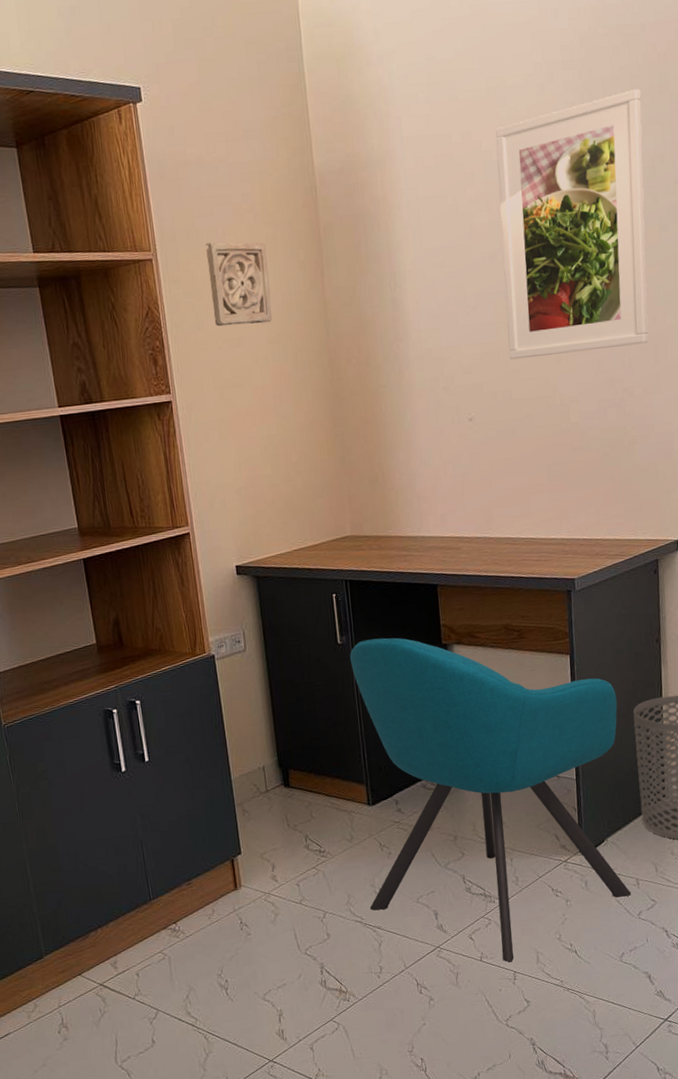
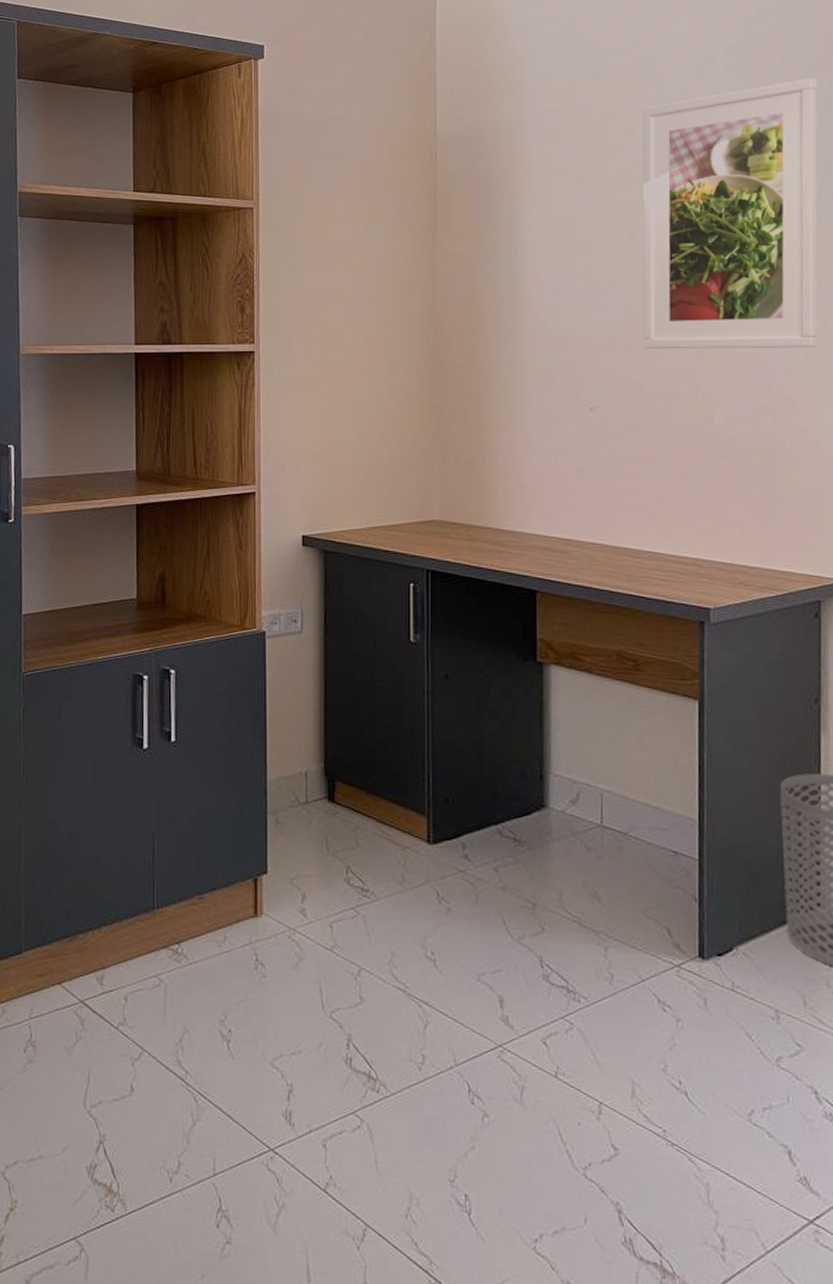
wall ornament: present [205,242,272,327] -> none [311,197,376,283]
chair: present [349,637,632,962] -> none [418,642,768,1087]

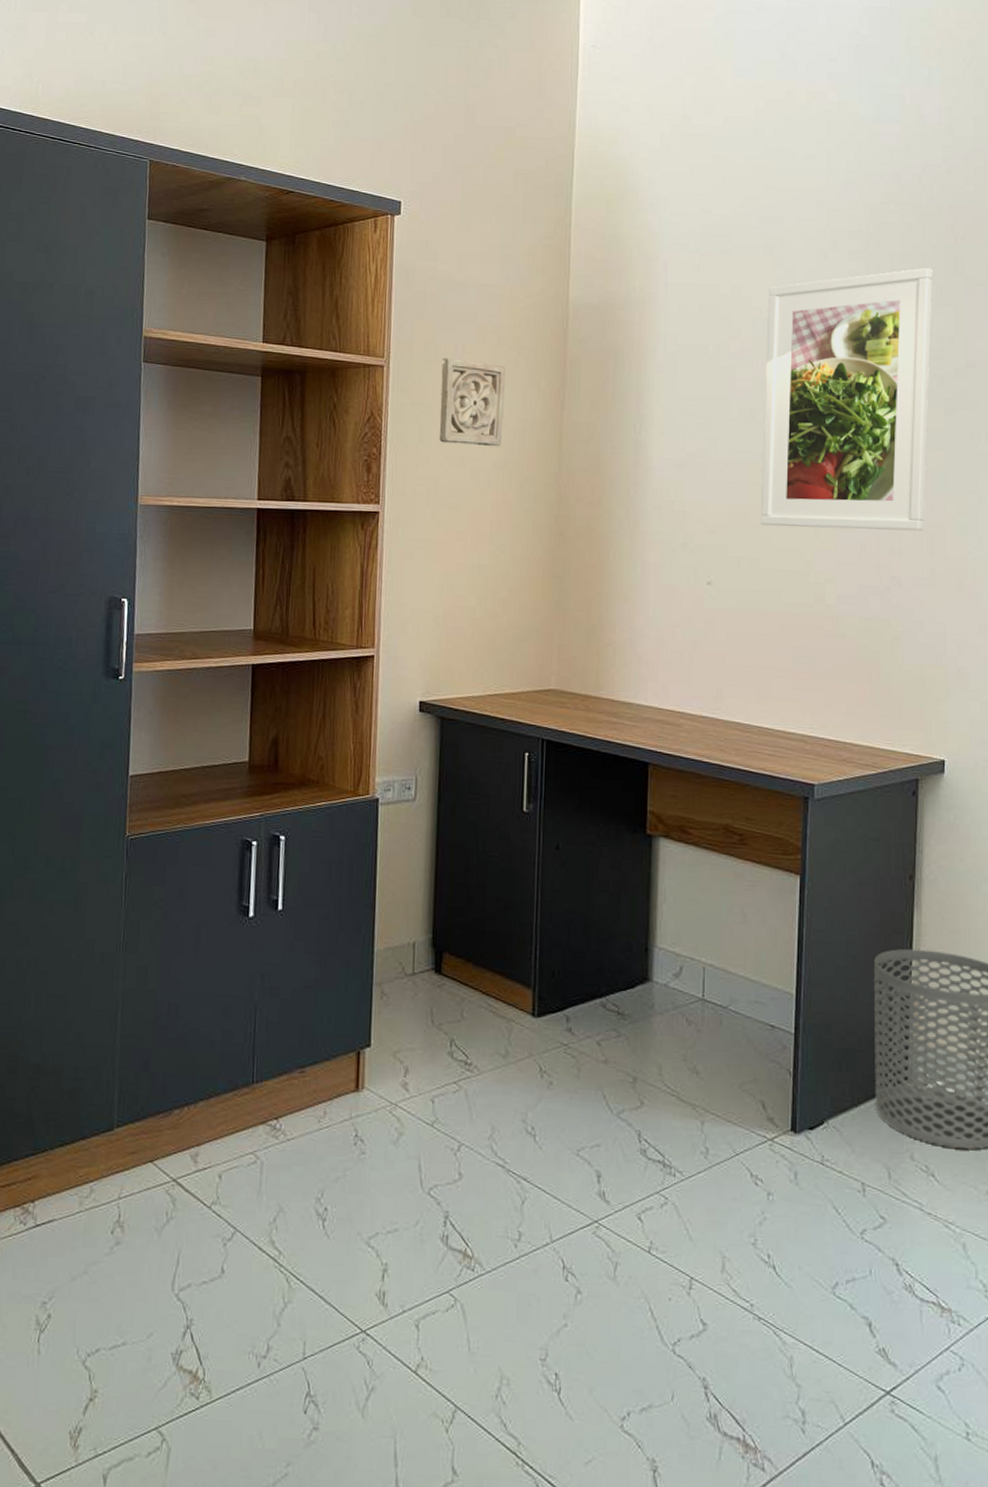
wall ornament: none [311,197,376,283] -> present [439,358,507,447]

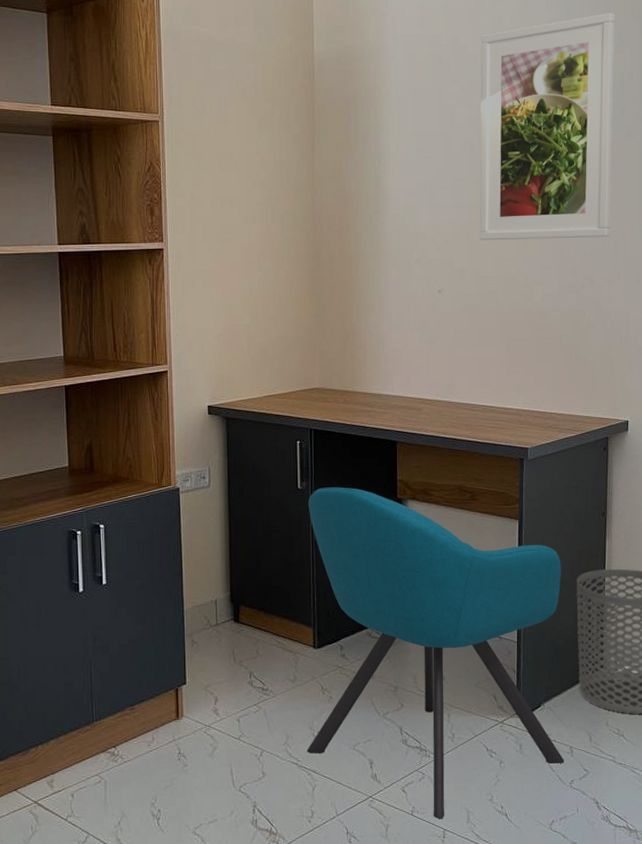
wall ornament: present [439,358,507,447] -> none [209,111,264,187]
chair: none [518,812,855,1262] -> present [307,487,565,818]

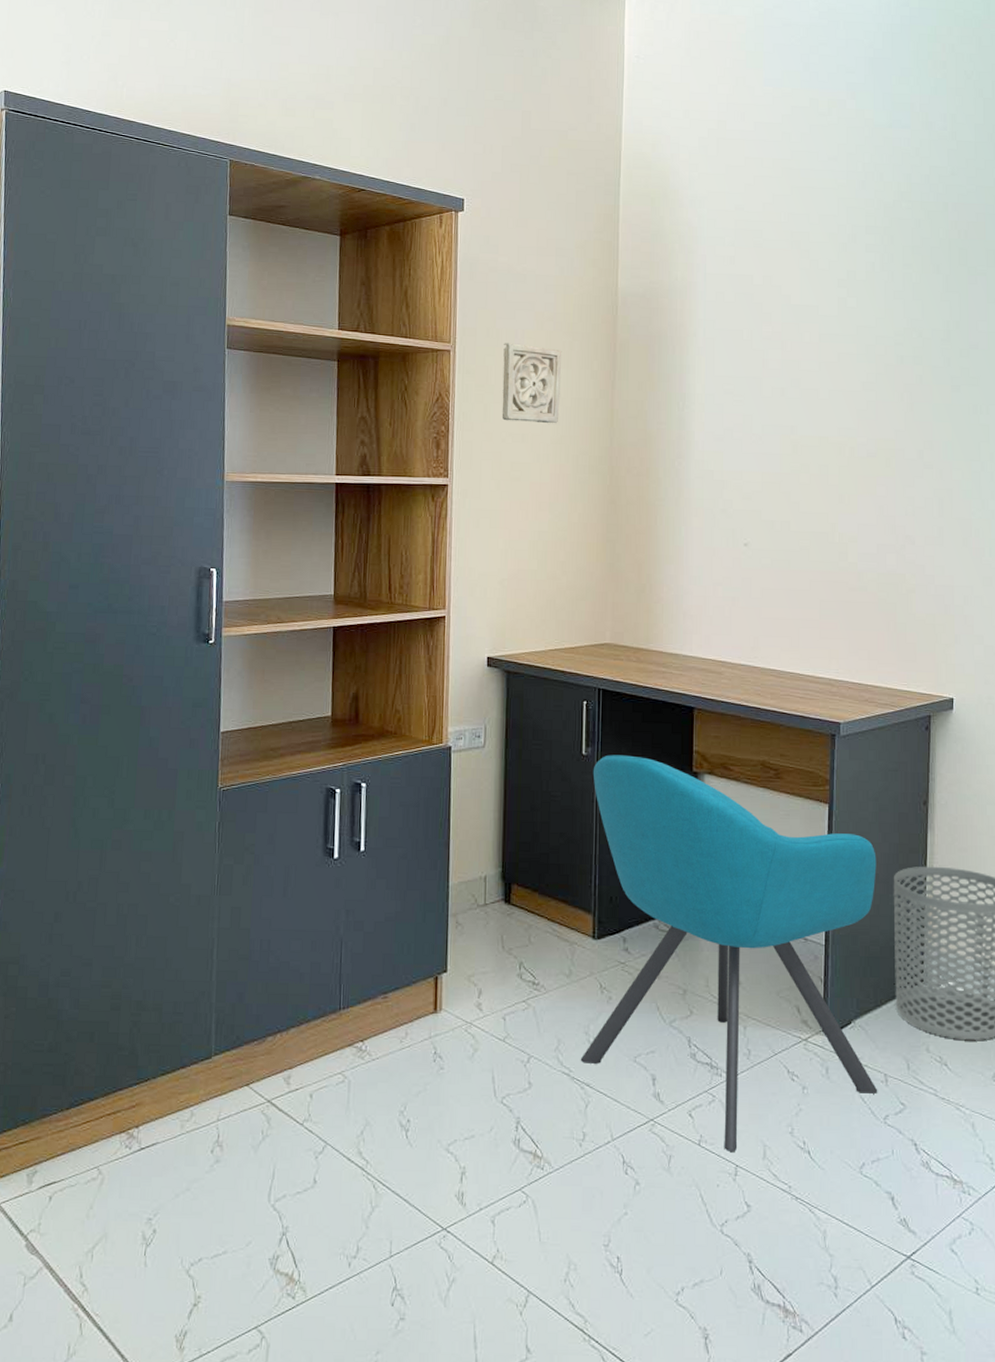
wall ornament: none [209,111,264,187] -> present [501,343,562,424]
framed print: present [479,13,615,241] -> none [790,259,940,495]

